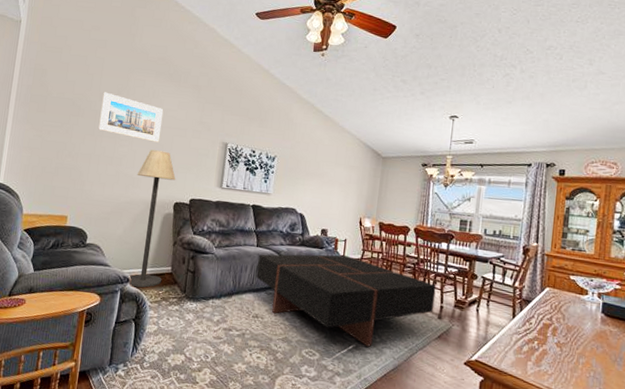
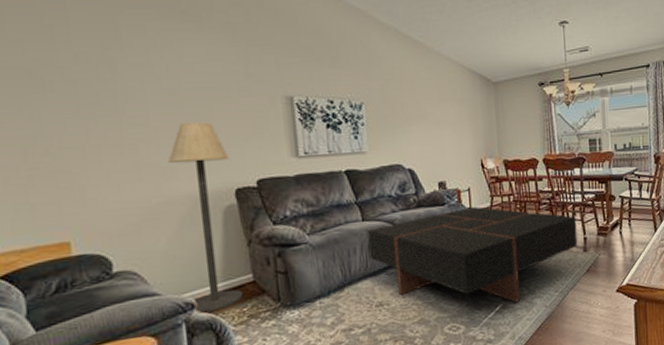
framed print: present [98,92,164,143] -> none [79,50,190,112]

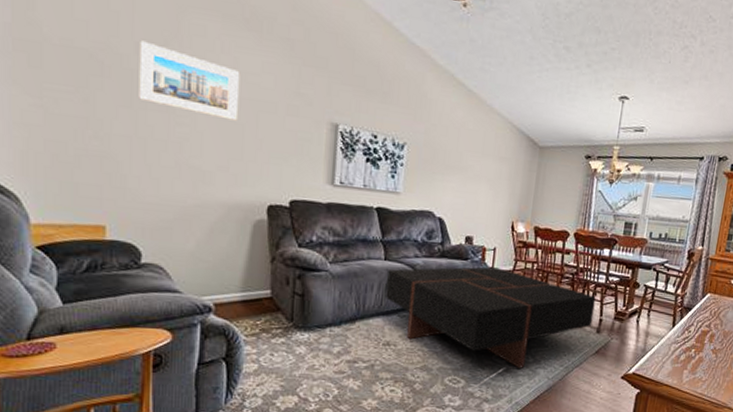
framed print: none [79,50,190,112] -> present [139,40,240,121]
floor lamp: present [167,122,244,314] -> none [207,131,266,318]

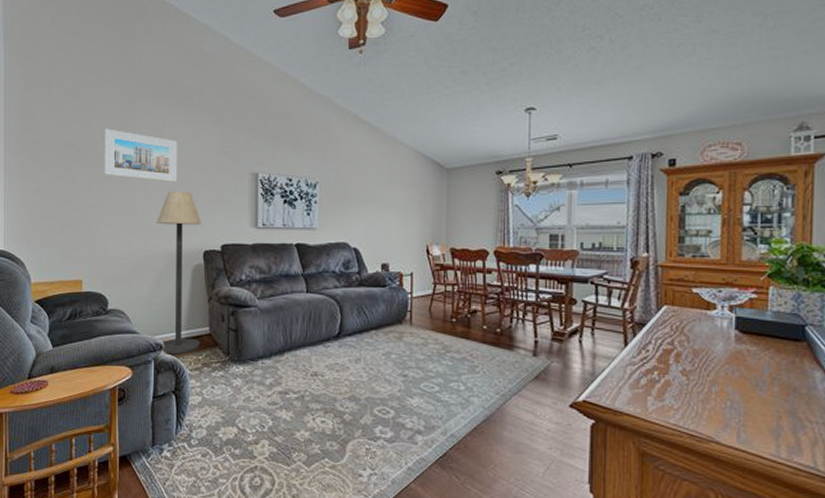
floor lamp: none [207,131,266,318] -> present [155,191,201,355]
coffee table: present [386,267,596,369] -> none [310,292,527,397]

